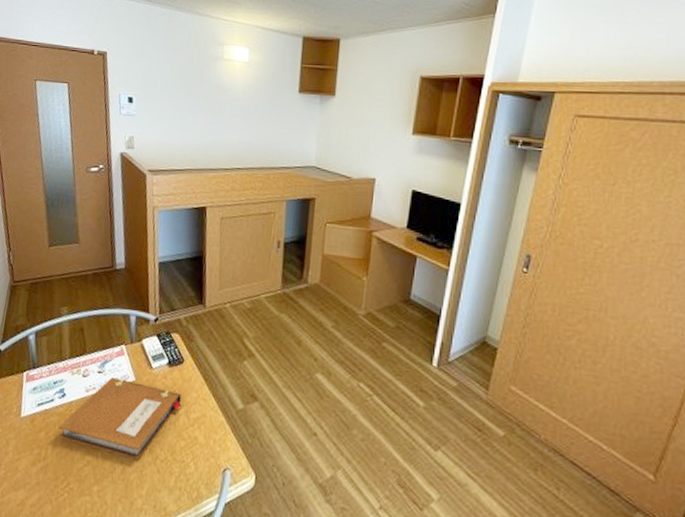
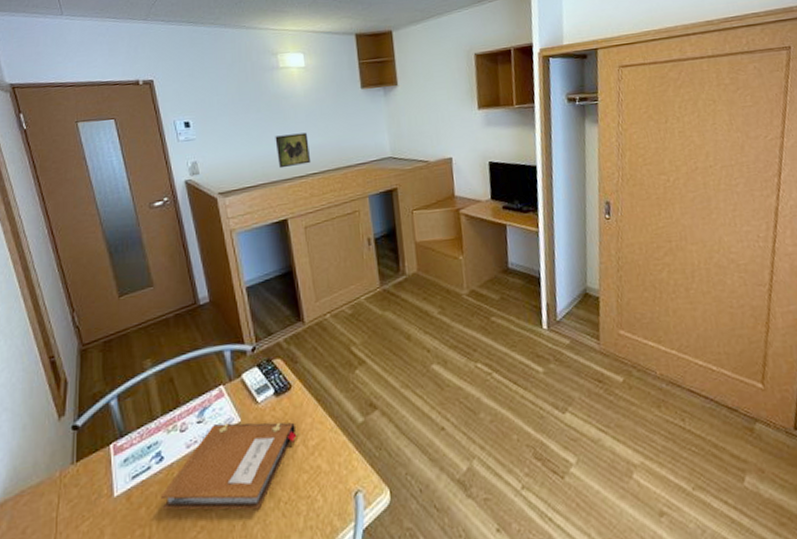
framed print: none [207,125,239,158] -> present [275,132,311,169]

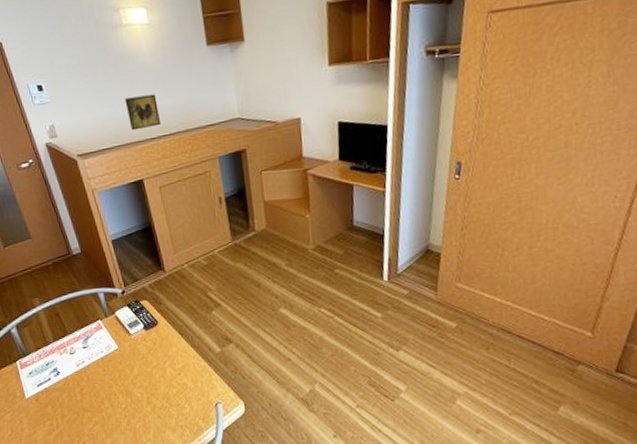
notebook: present [160,422,297,510] -> none [61,349,166,412]

